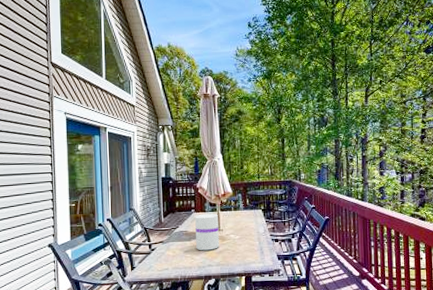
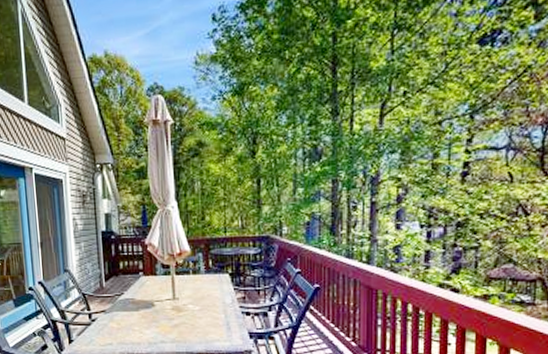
vase: present [195,213,219,251] -> none [144,277,174,324]

